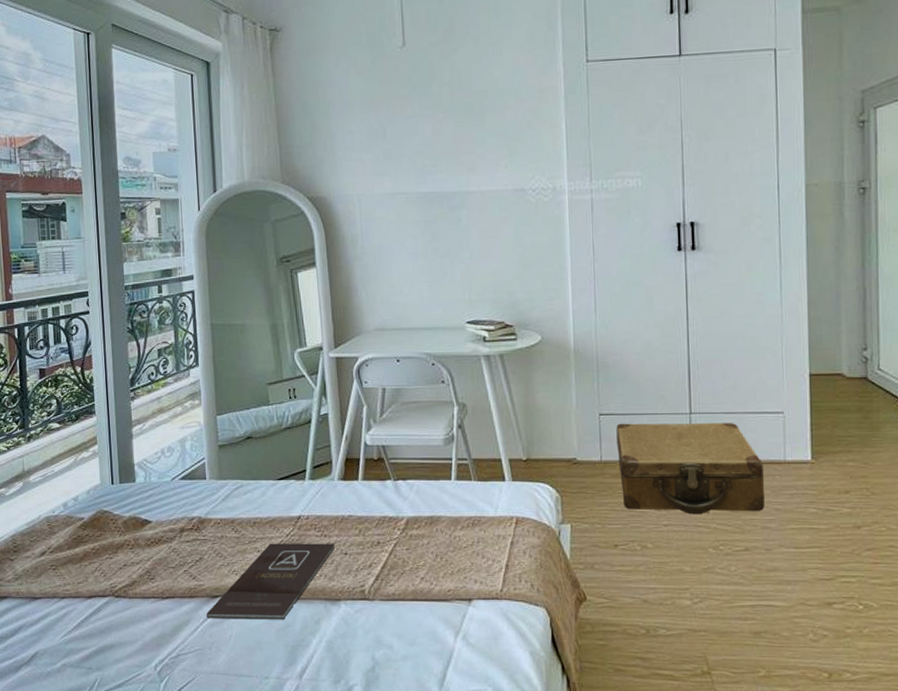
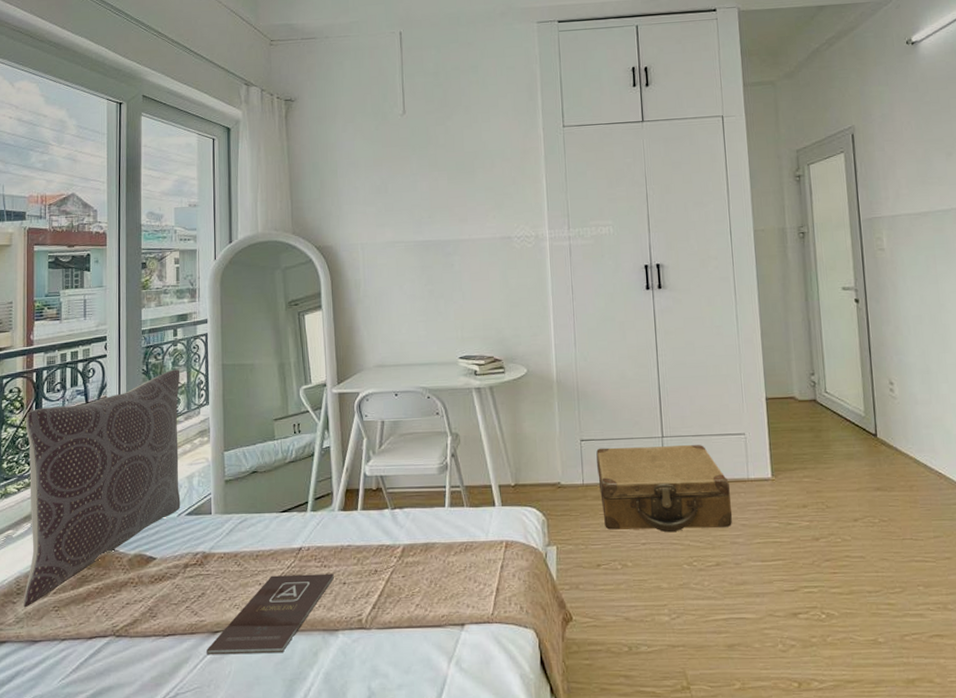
pillow: none [10,328,174,565] -> present [23,369,181,608]

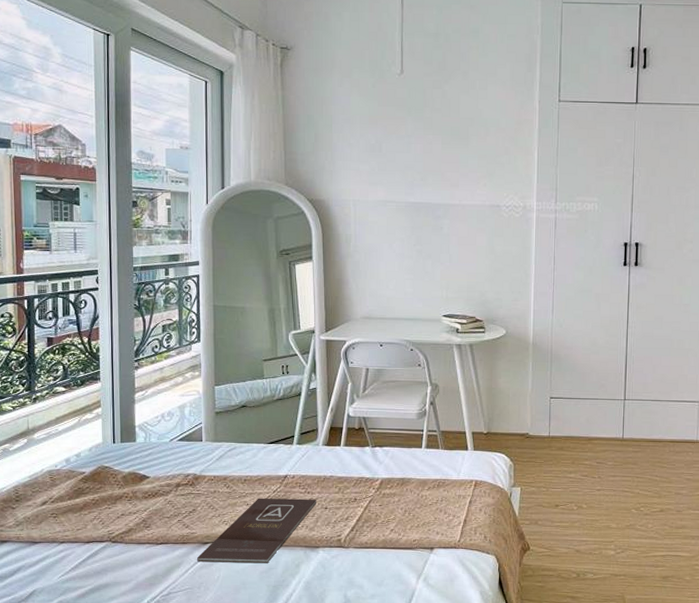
pillow: present [23,369,181,608] -> none [19,307,173,513]
suitcase: present [596,445,732,533] -> none [563,405,680,482]

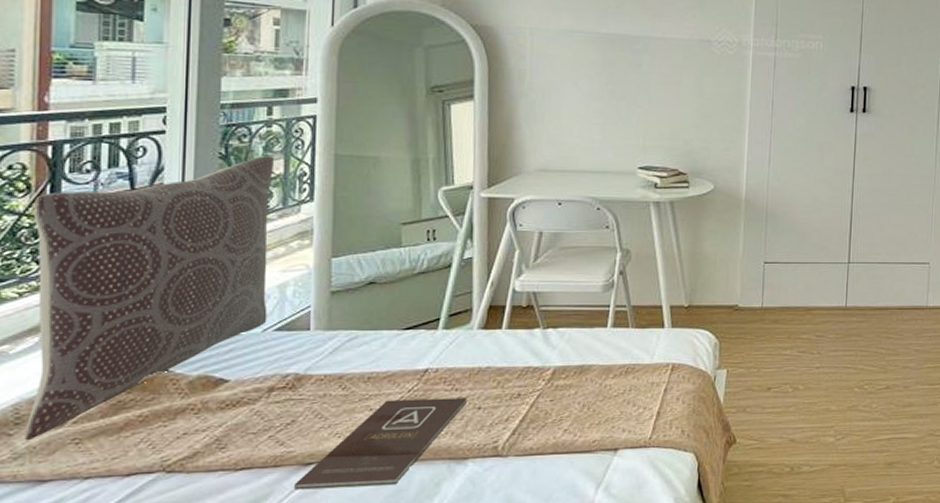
pillow: none [19,307,173,513] -> present [25,156,275,441]

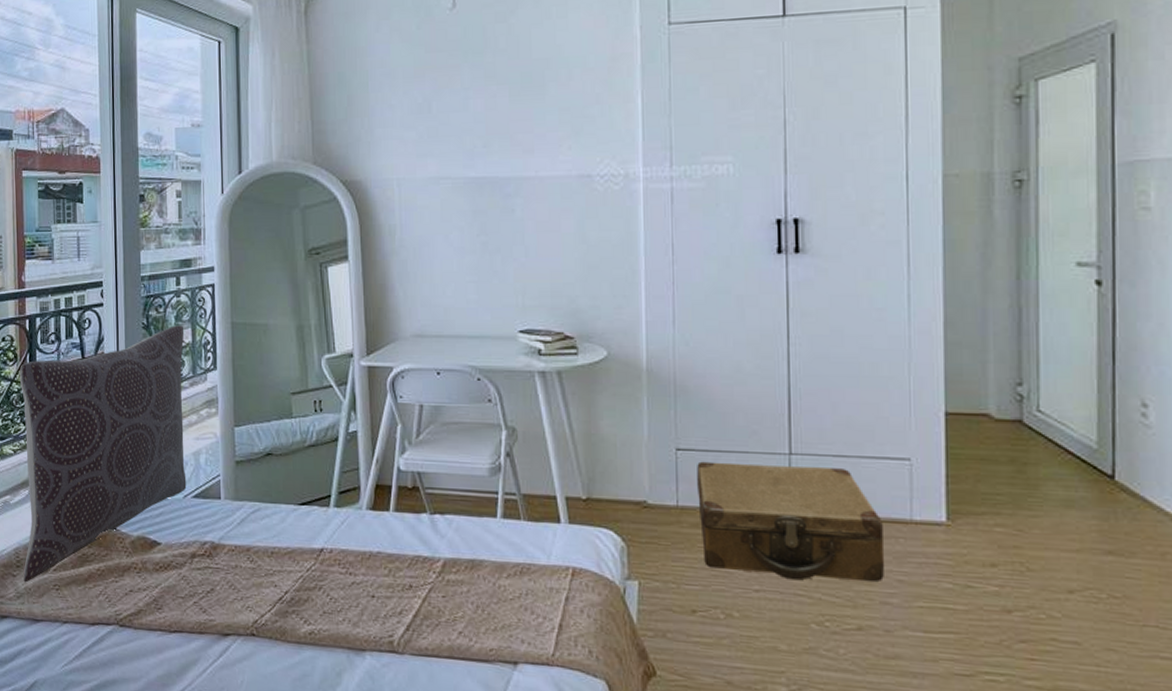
book: present [294,397,467,489] -> none [217,577,361,667]
suitcase: none [778,271,908,357] -> present [697,461,884,581]

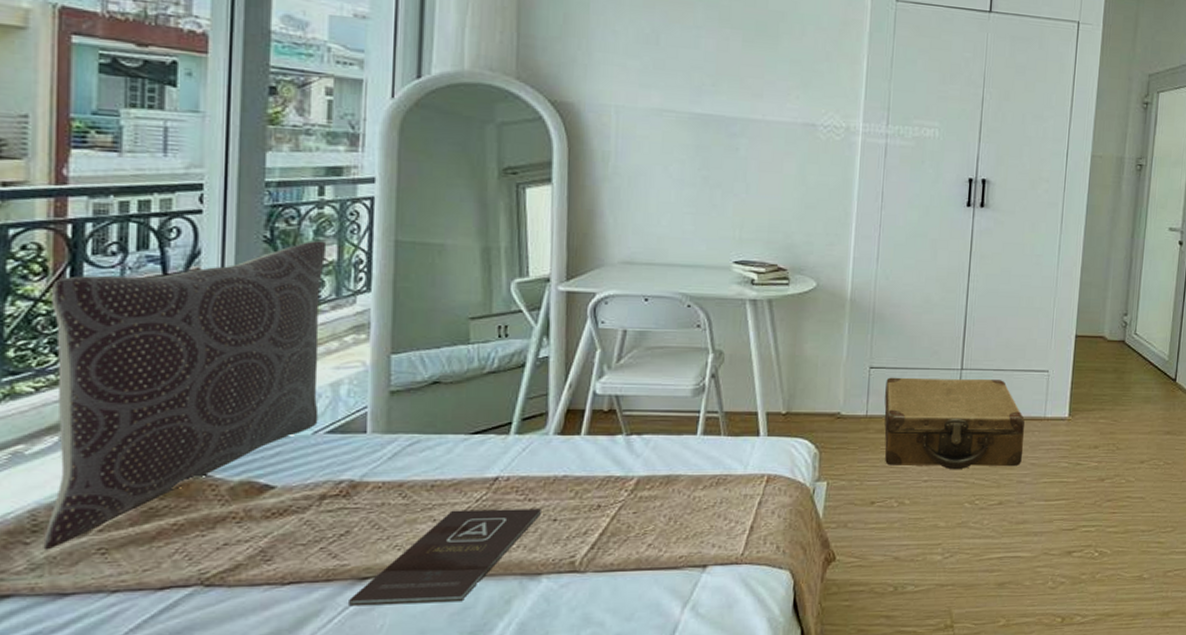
book: none [217,577,361,667] -> present [349,508,541,605]

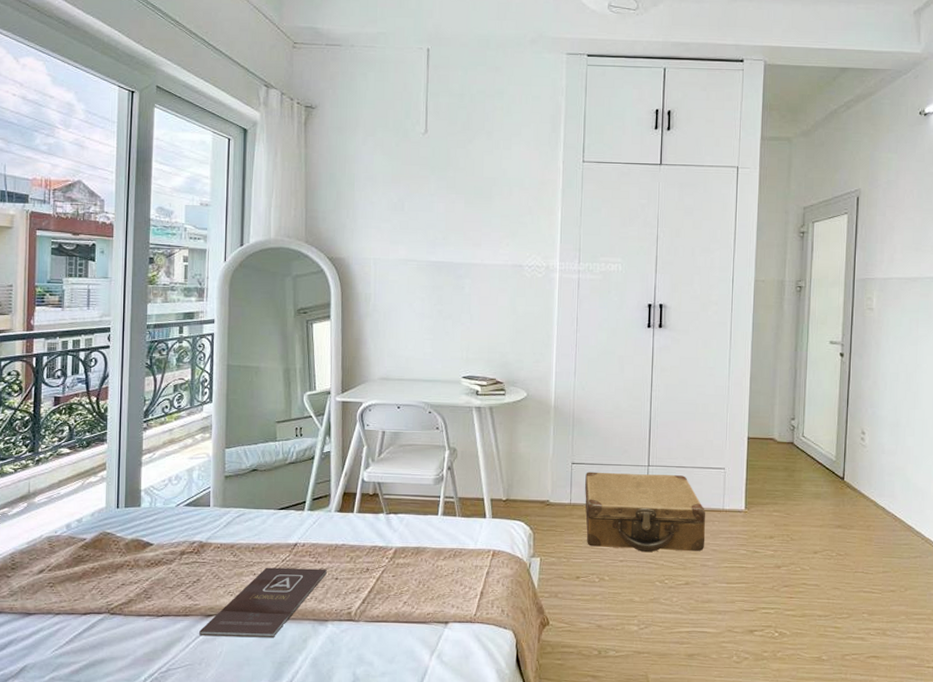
pillow: present [43,240,327,551] -> none [18,366,185,582]

